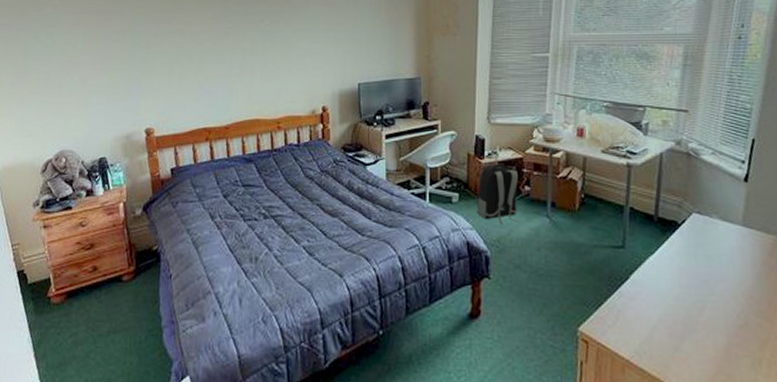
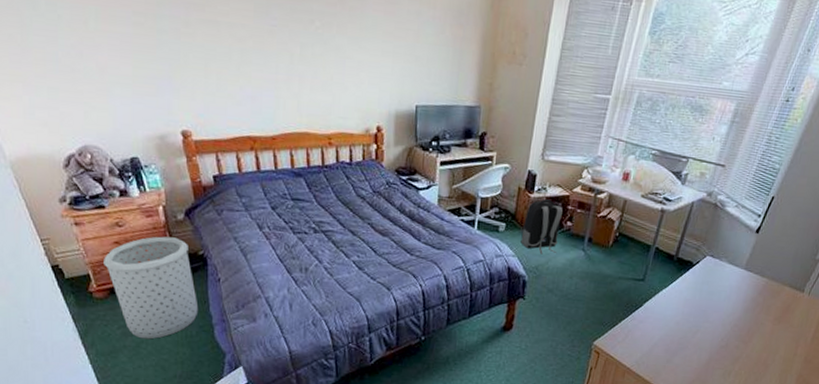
laundry basket: none [64,233,149,348] -> present [104,236,199,339]

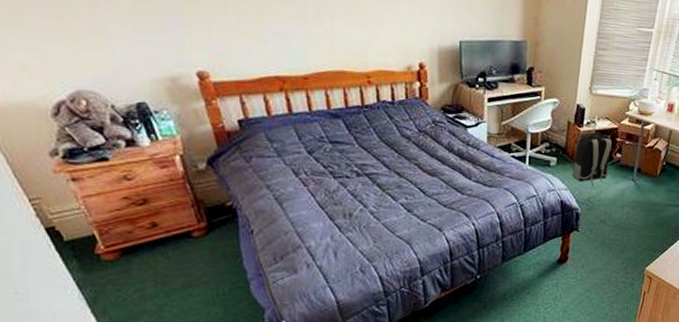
laundry basket: present [104,236,199,339] -> none [111,188,230,301]

